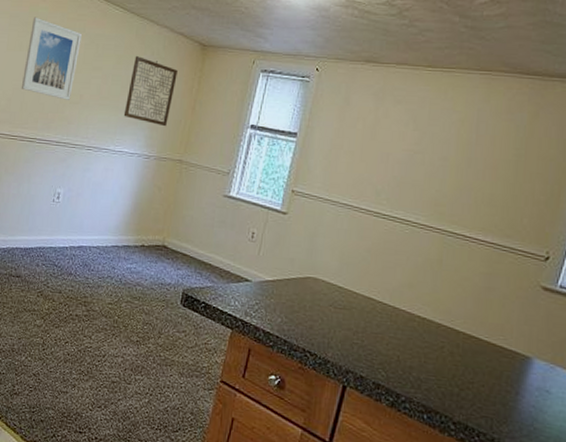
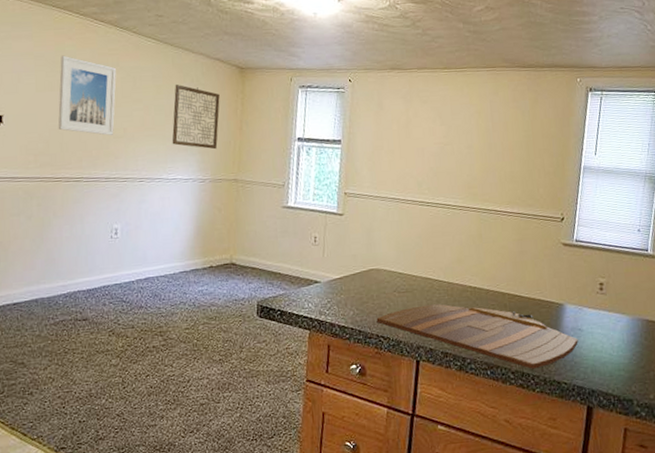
cutting board: none [305,326,543,425] -> present [376,304,578,369]

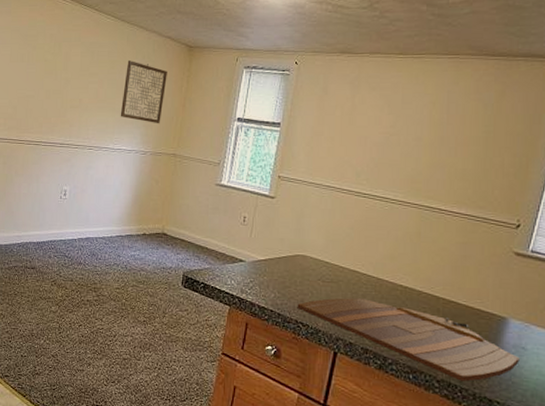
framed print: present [58,55,117,136] -> none [25,30,77,105]

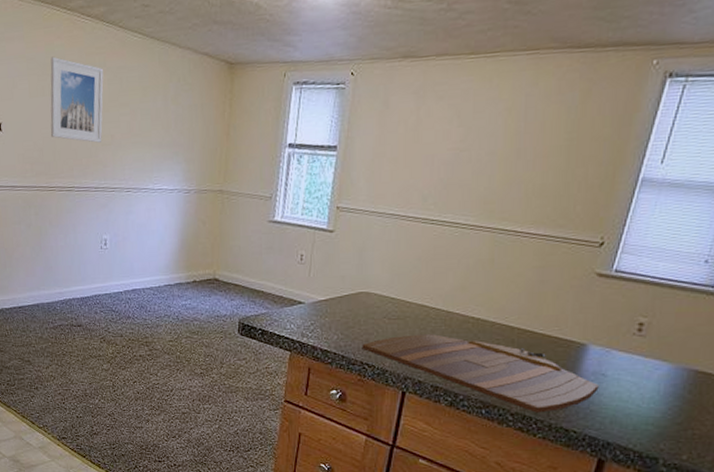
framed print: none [25,30,77,105] -> present [50,56,104,143]
wall art: present [120,61,167,124] -> none [157,85,207,158]

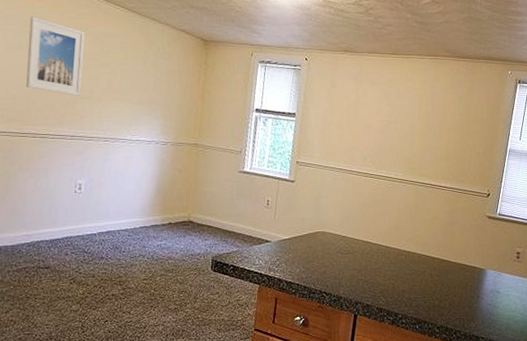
cutting board: present [362,334,599,413] -> none [320,265,496,325]

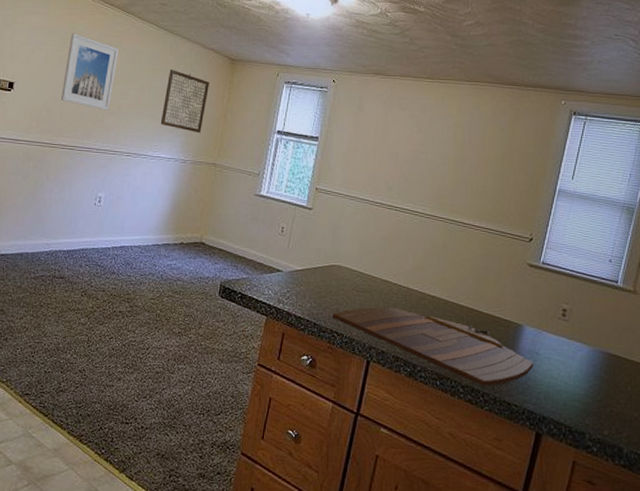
wall art: none [136,52,184,115] -> present [160,69,209,134]
cutting board: none [320,265,496,325] -> present [332,307,534,386]

